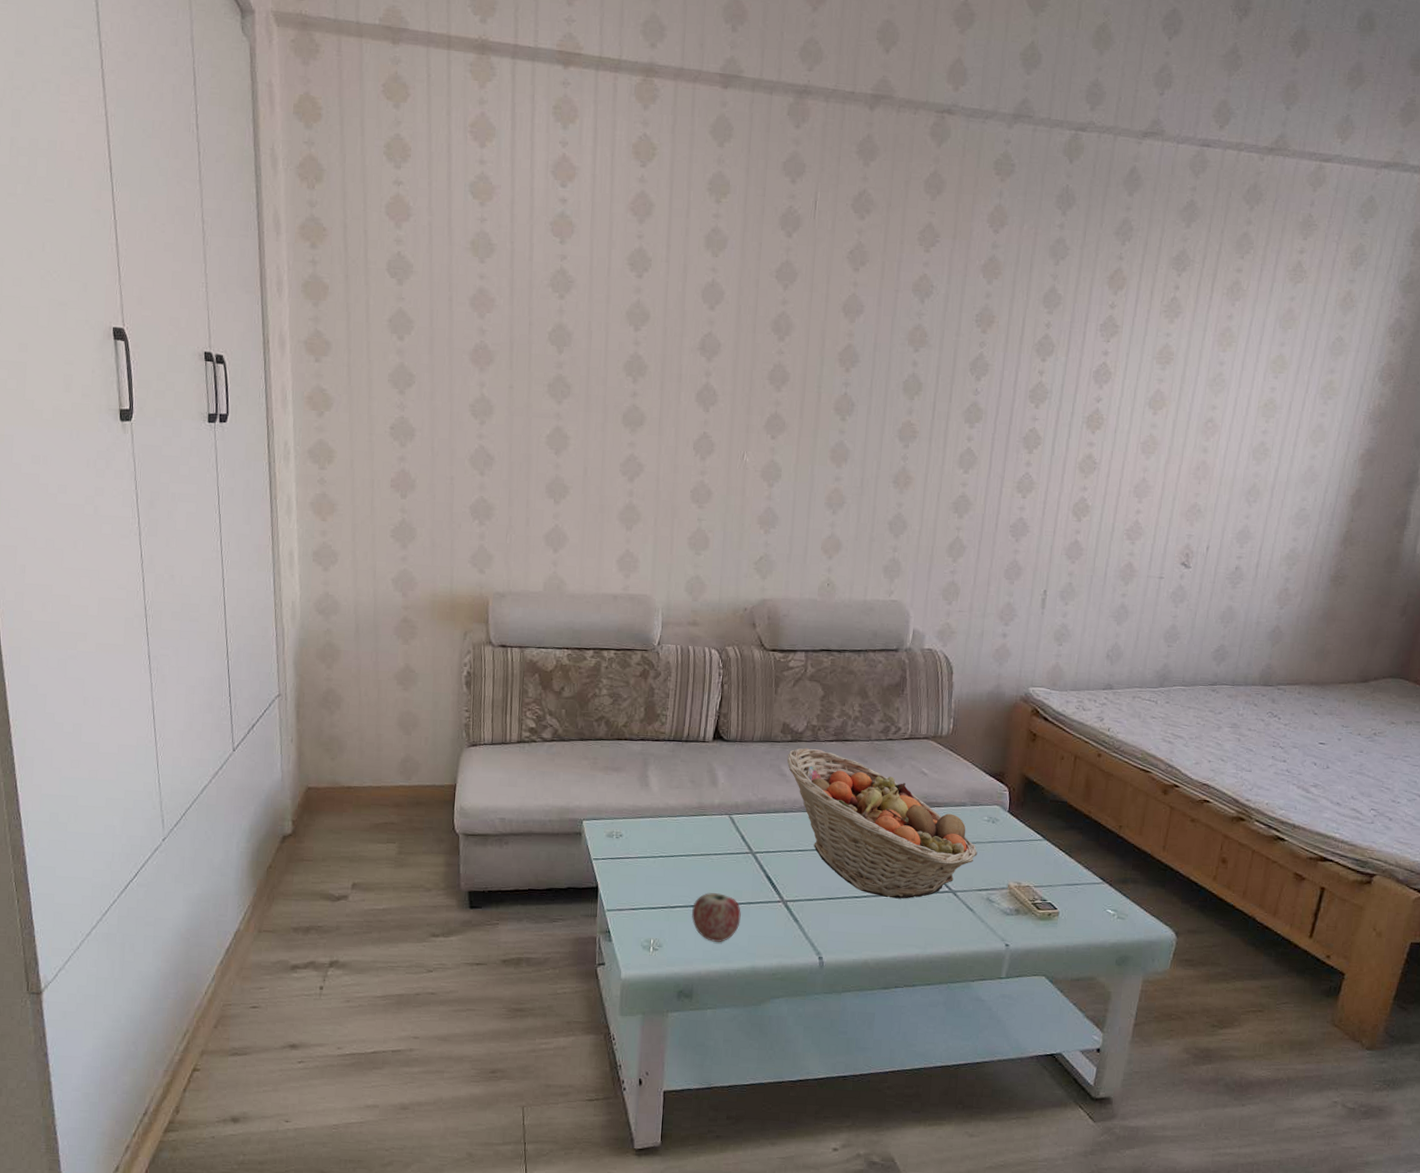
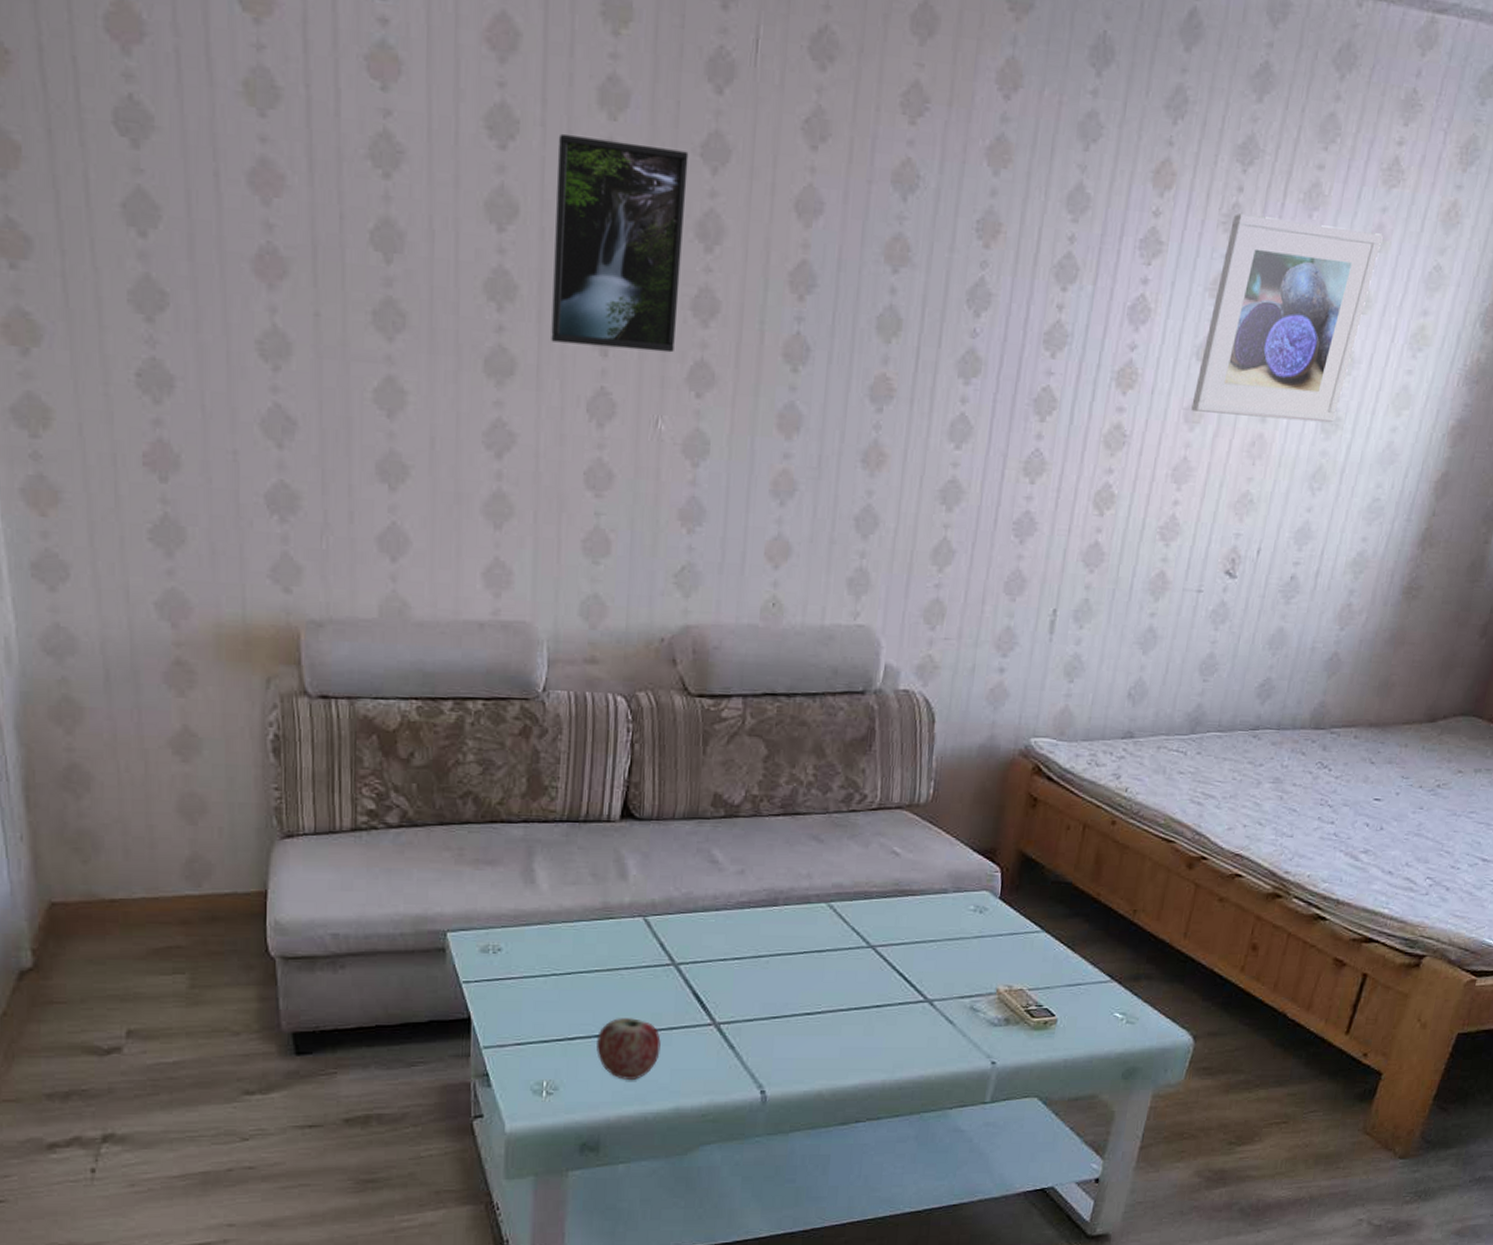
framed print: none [669,266,768,409] -> present [551,133,689,353]
fruit basket: present [787,748,978,899] -> none [719,825,961,1013]
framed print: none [1147,304,1293,453] -> present [1191,213,1383,423]

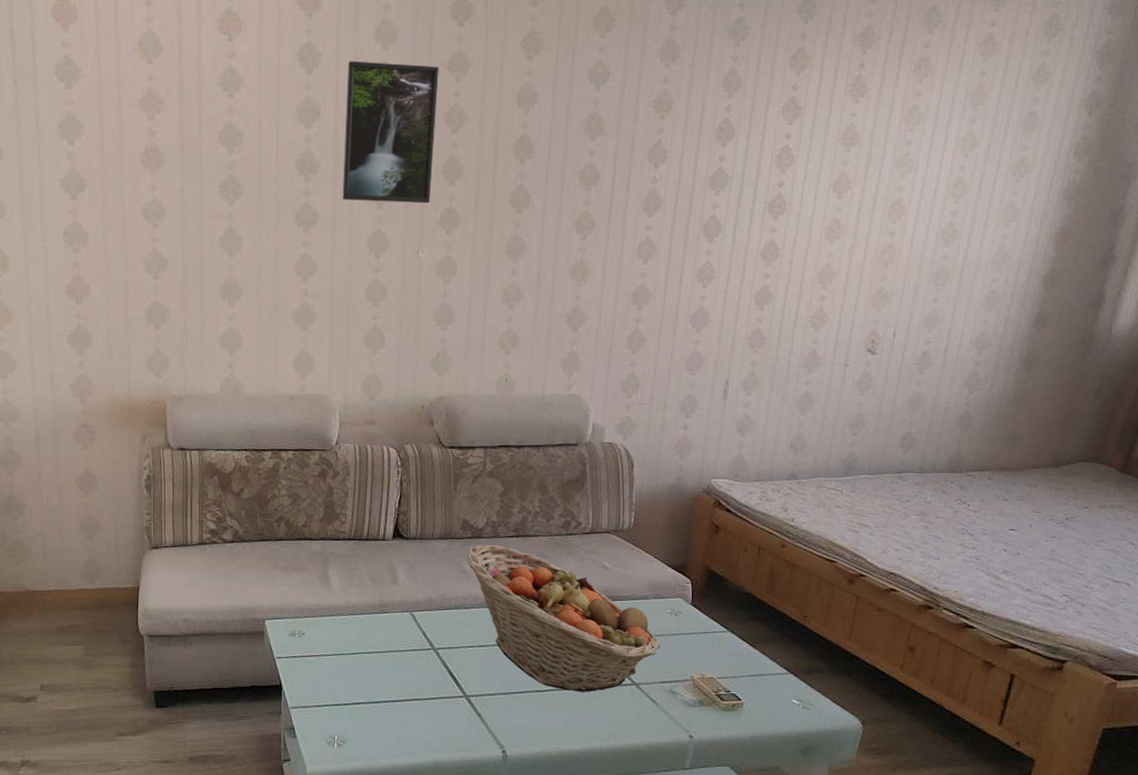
apple: present [596,1018,661,1080] -> none [375,689,424,737]
fruit basket: none [719,825,961,1013] -> present [467,544,660,692]
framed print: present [1191,213,1383,423] -> none [831,83,984,234]

